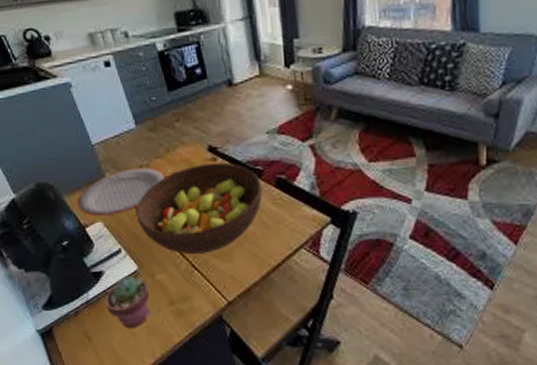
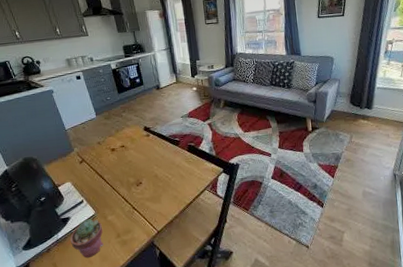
plate: present [77,167,165,216] -> none [53,143,115,178]
fruit bowl: present [135,162,263,254] -> none [94,137,180,200]

